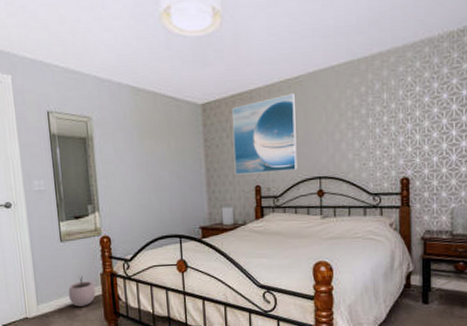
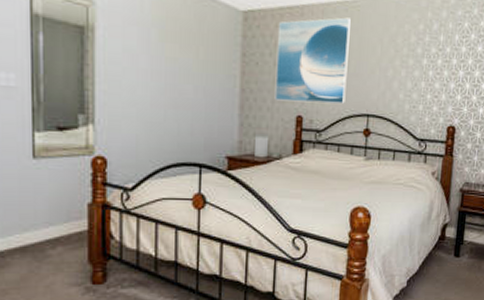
plant pot: present [68,275,96,307] -> none [38,204,78,244]

